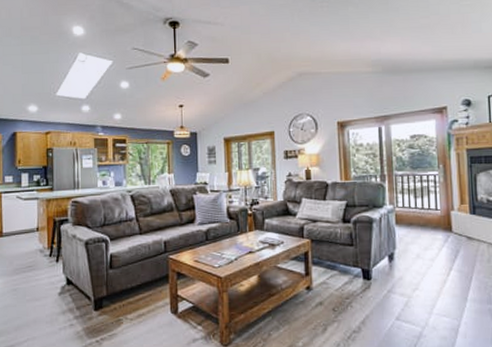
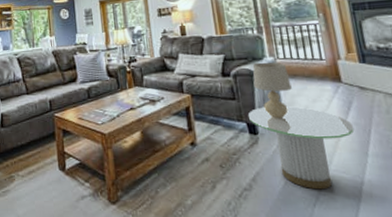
side table: none [363,254,458,332] -> present [247,106,355,190]
table lamp: none [372,210,407,266] -> present [252,62,292,119]

